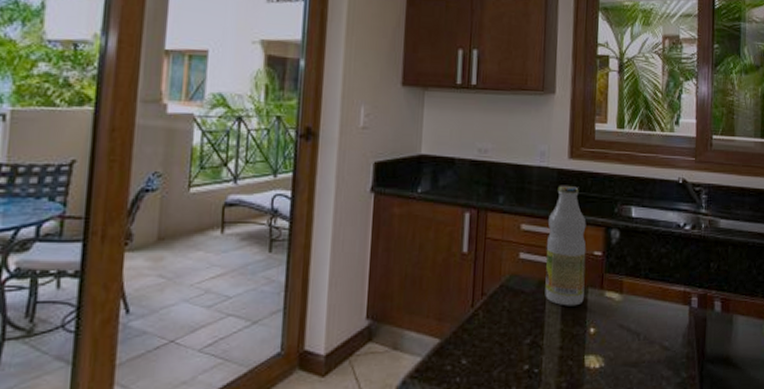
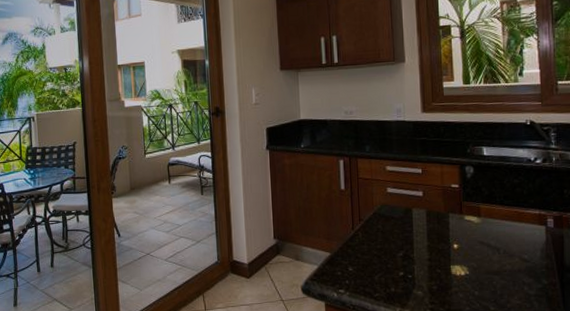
bottle: present [545,185,587,306] -> none [409,133,446,228]

